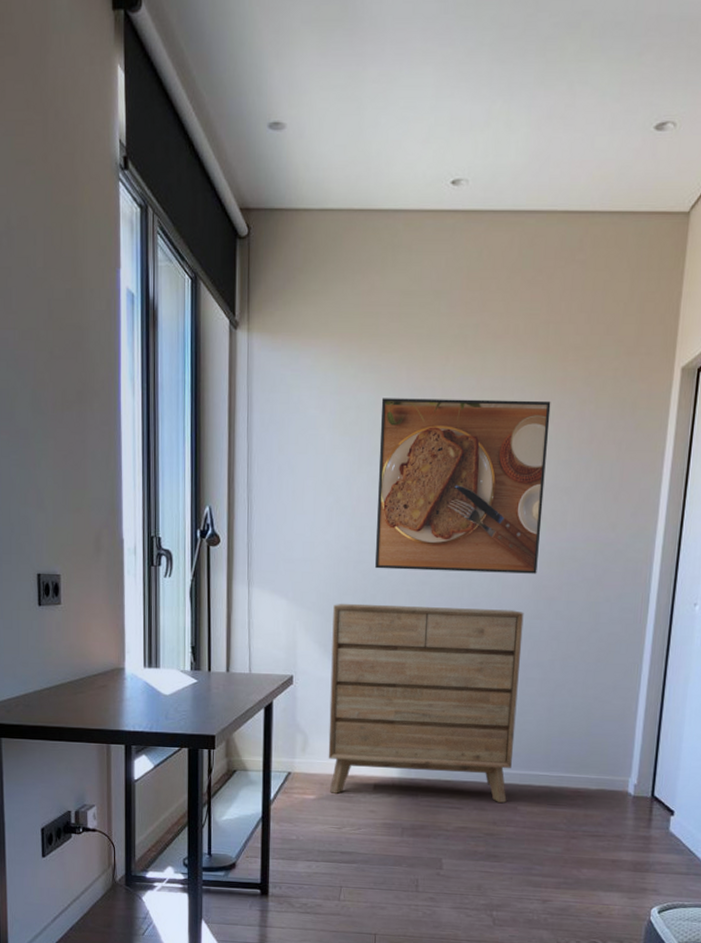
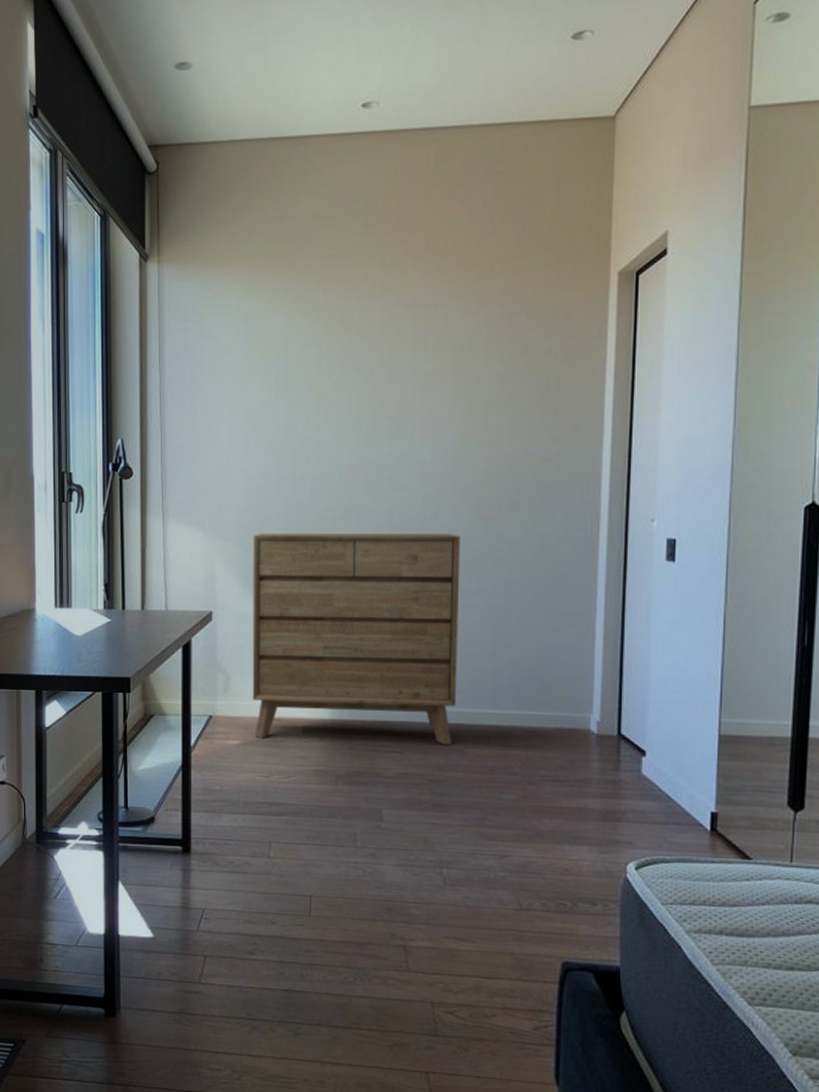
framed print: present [374,398,551,574] -> none [296,314,478,496]

